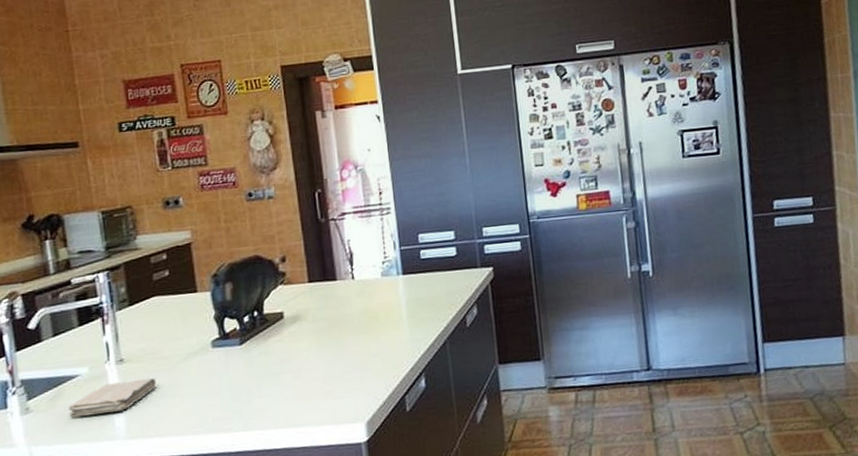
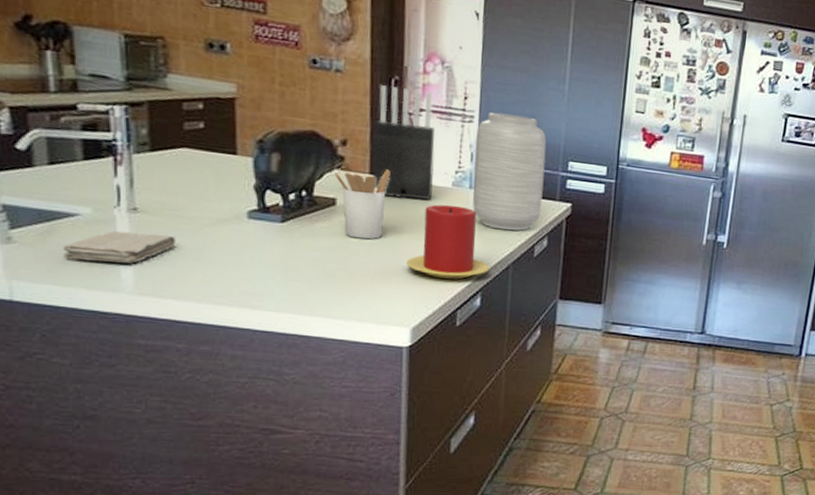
utensil holder: none [279,275,327,346] -> present [334,169,390,240]
knife block: none [306,195,365,301] -> present [371,85,435,201]
candle: none [352,293,428,368] -> present [406,204,489,279]
vase: none [394,196,466,308] -> present [472,112,547,231]

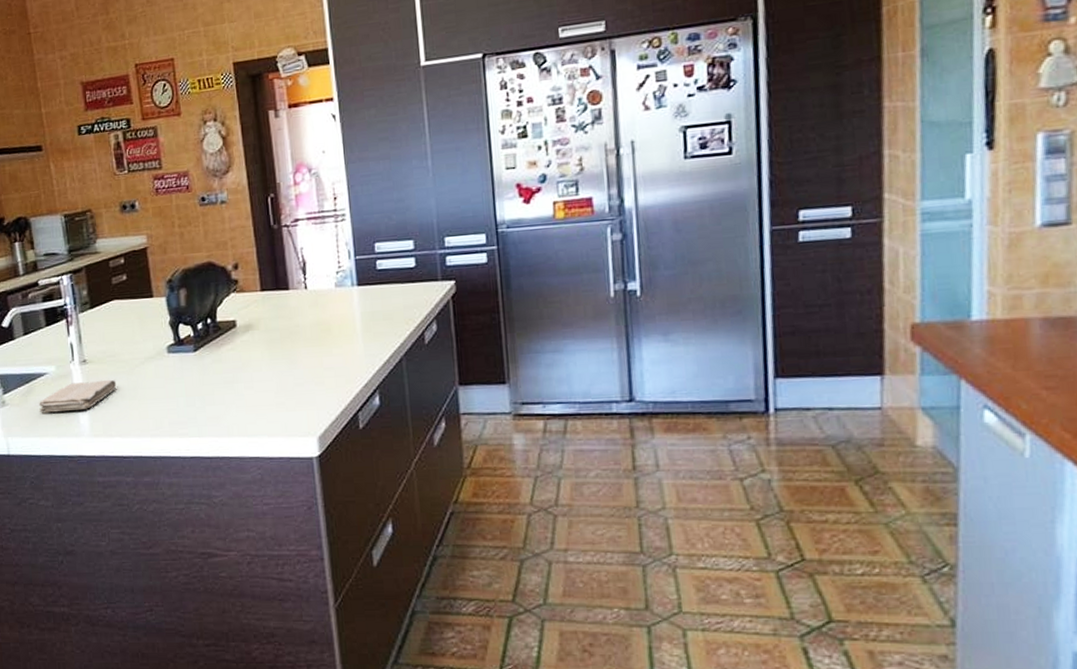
utensil holder: present [334,169,390,240] -> none [231,283,280,355]
knife block: present [371,85,435,201] -> none [258,201,318,310]
candle: present [406,204,489,279] -> none [304,305,383,382]
vase: present [472,112,547,231] -> none [349,201,425,322]

